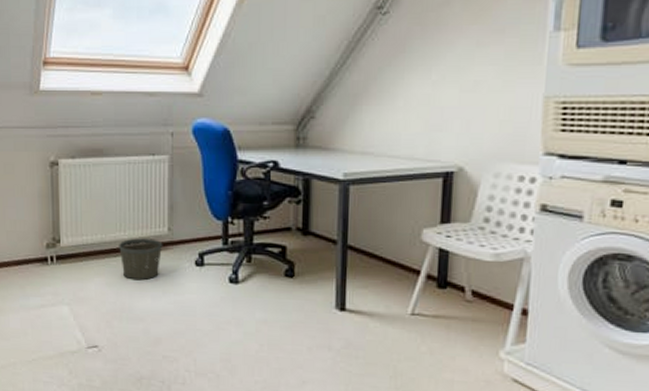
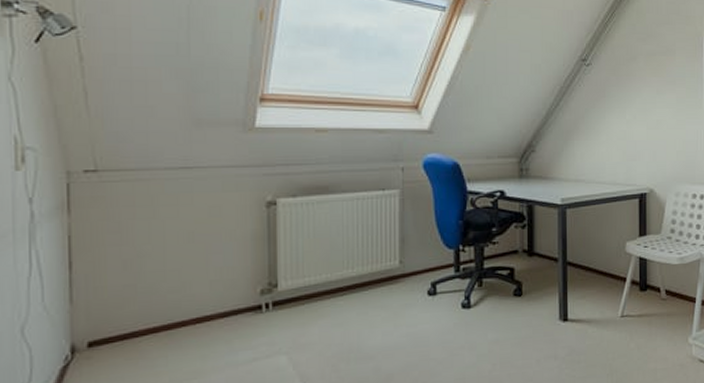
basket: present [119,238,163,281] -> none [346,273,394,318]

